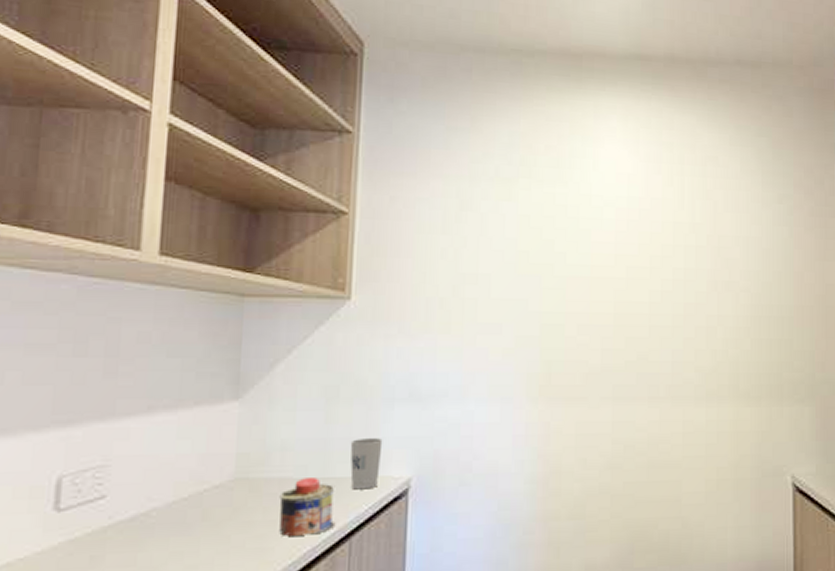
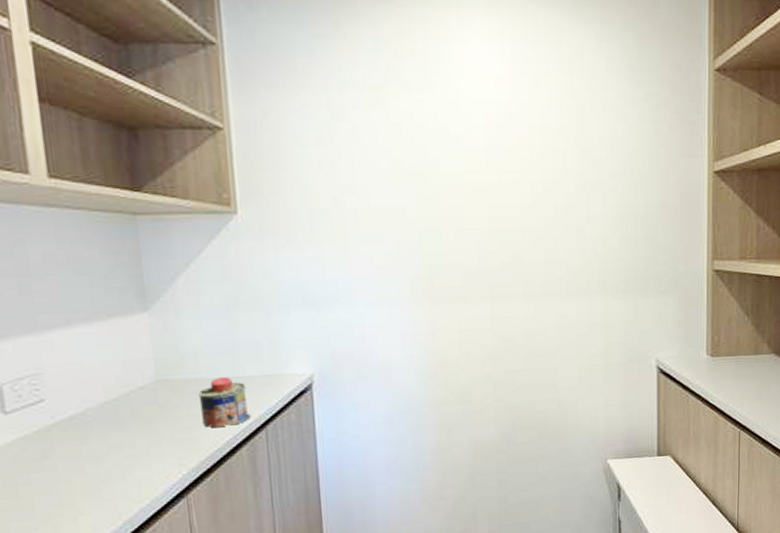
cup: present [350,438,383,490] -> none [254,341,285,386]

